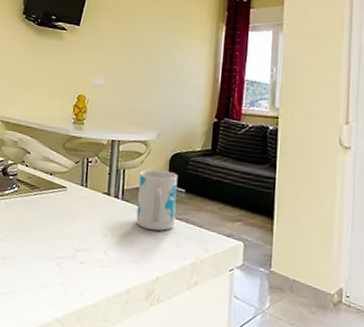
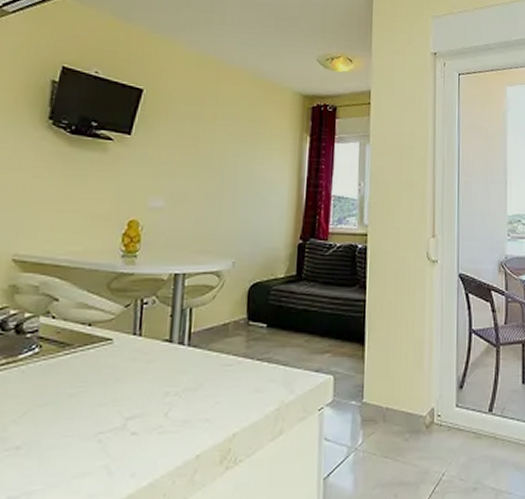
mug: present [136,169,178,231] -> none [207,304,258,378]

